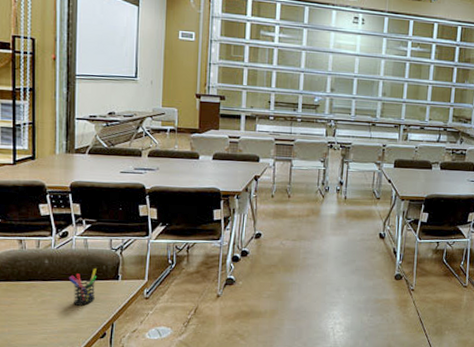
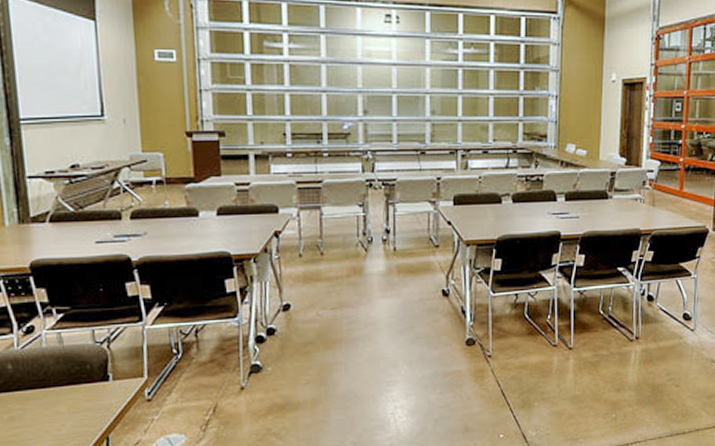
pen holder: present [68,268,96,306] -> none [41,369,80,419]

